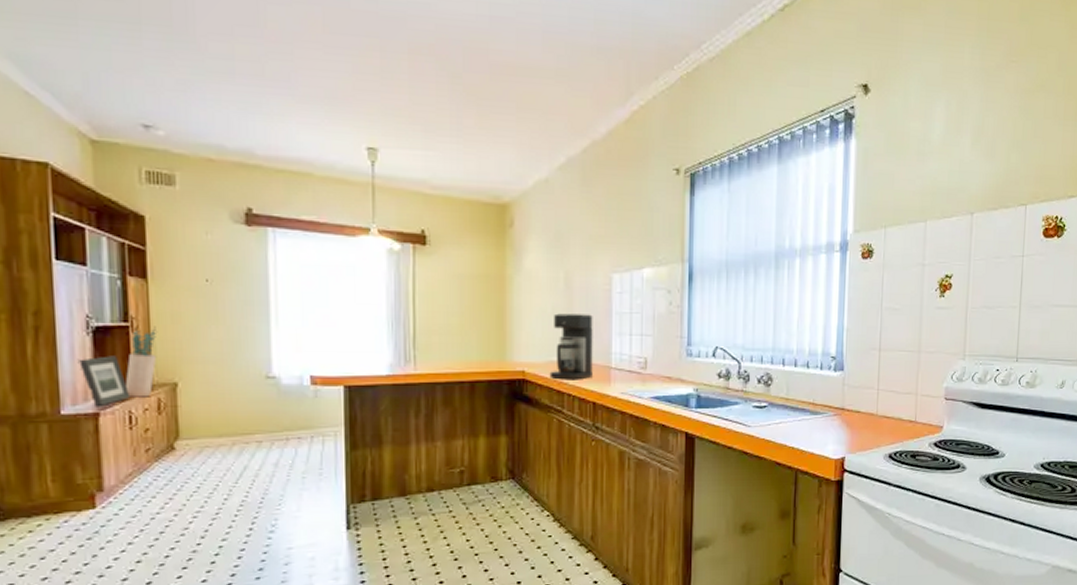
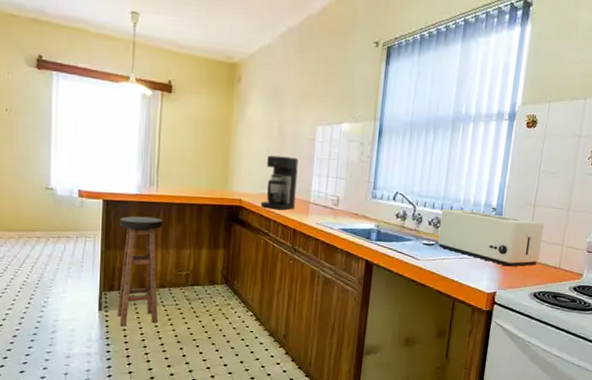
bar stool: none [368,403,426,547] -> present [117,216,164,327]
toaster: none [771,362,893,425] -> present [438,209,544,267]

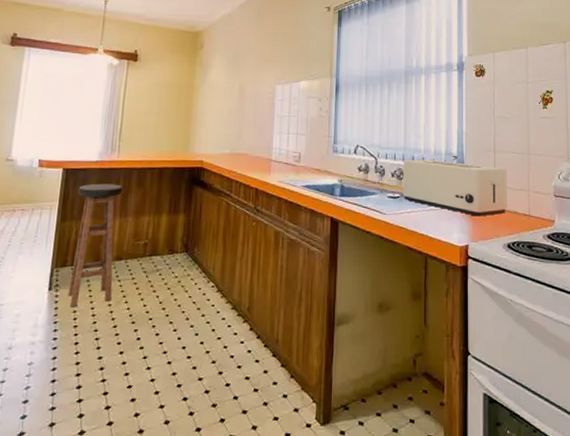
coffee maker: present [260,155,299,210] -> none [222,115,259,170]

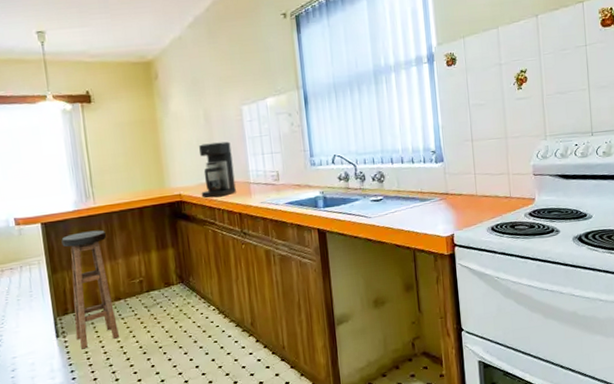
coffee maker: none [222,115,259,170] -> present [199,141,236,198]
toaster: present [403,159,507,217] -> none [383,155,489,207]

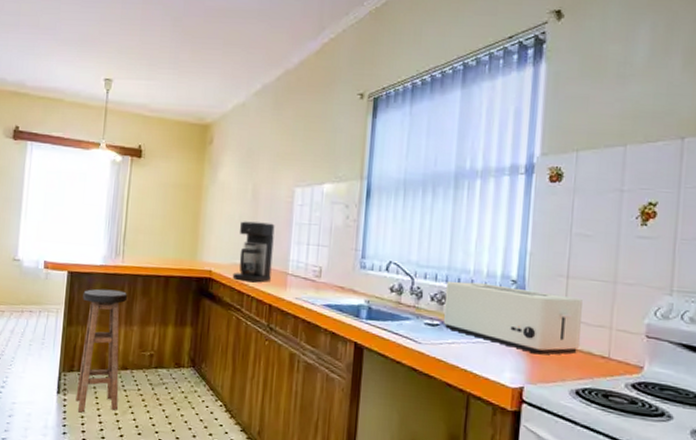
toaster: none [383,155,489,207] -> present [444,281,582,355]

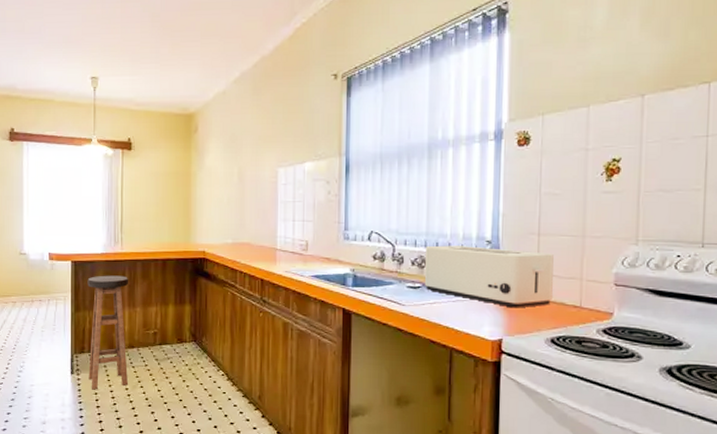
coffee maker: present [232,221,275,283] -> none [225,203,261,260]

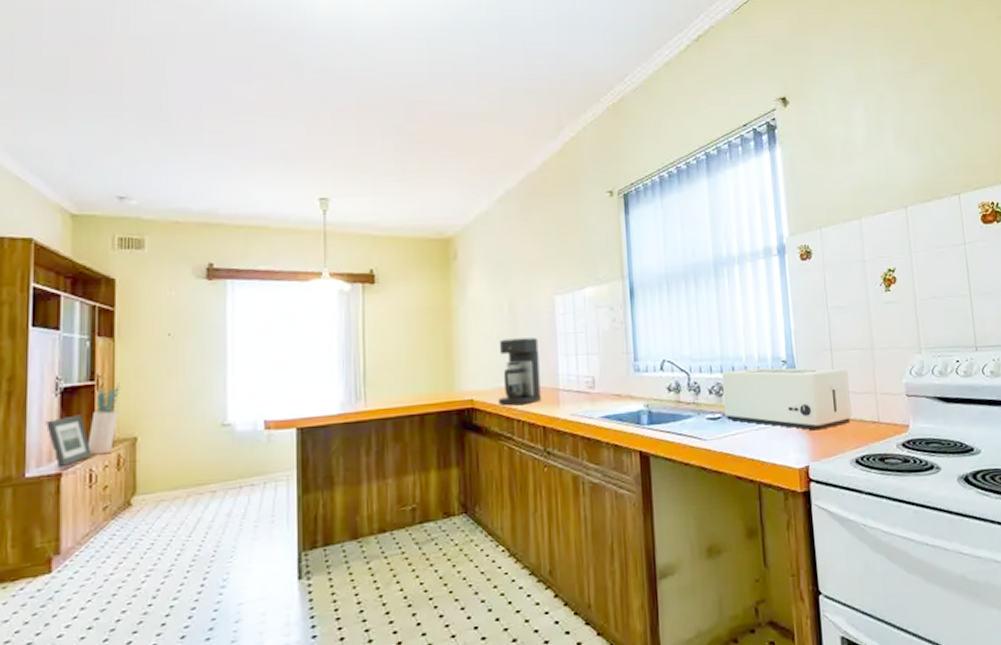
bar stool: present [87,275,129,390] -> none [319,440,379,597]
coffee maker: none [225,203,261,260] -> present [498,337,541,406]

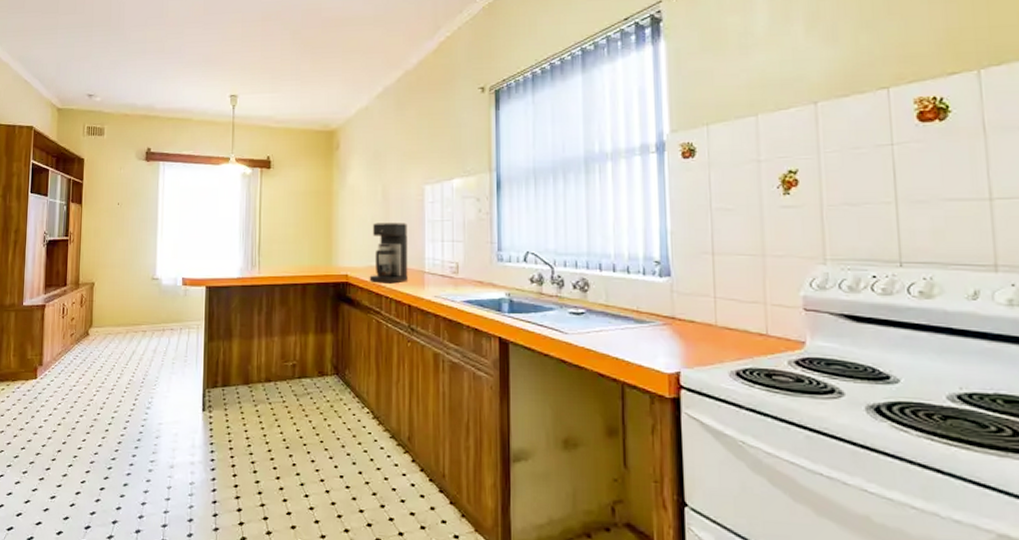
picture frame: present [46,414,92,468] -> none [37,262,65,301]
vase: present [87,383,121,455] -> none [62,239,85,294]
toaster: present [722,367,852,431] -> none [588,267,734,337]

